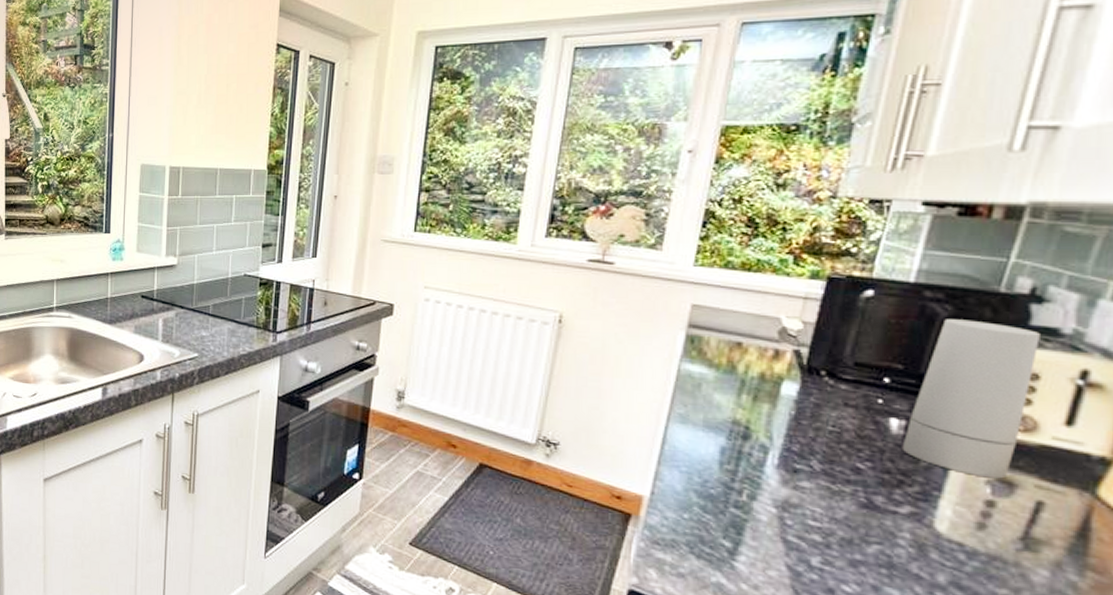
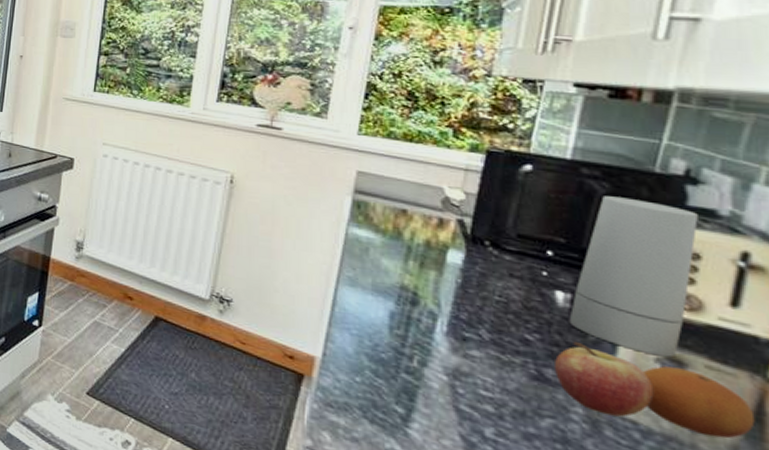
fruit: none [885,469,981,540] -> present [555,342,652,417]
fruit: none [973,488,1080,555] -> present [644,366,755,439]

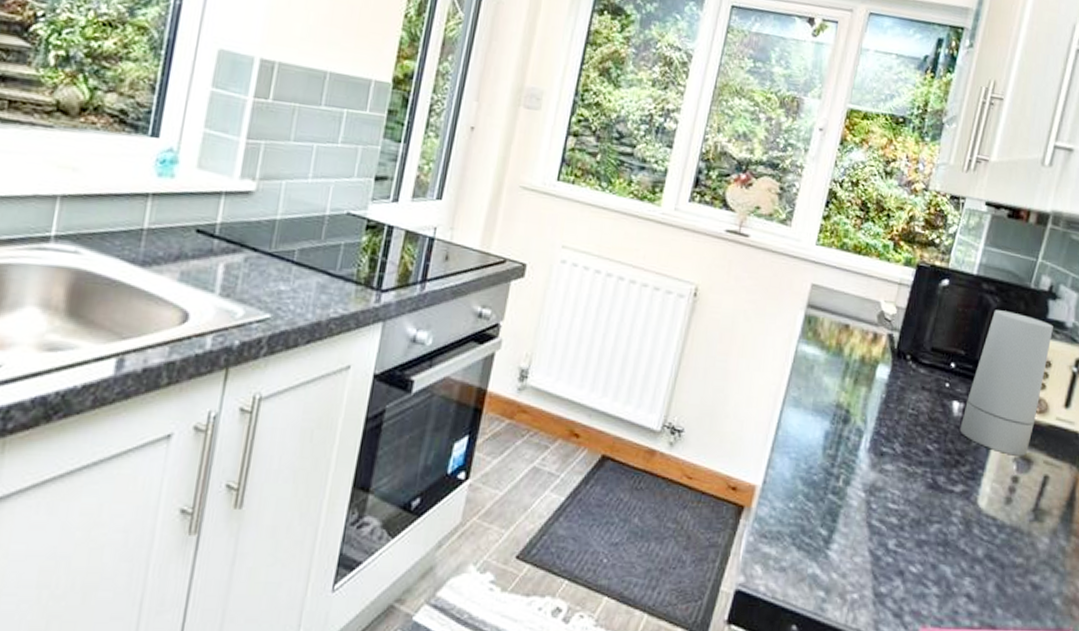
fruit: present [555,342,652,417] -> none [945,449,1009,515]
fruit: present [644,366,755,439] -> none [1003,465,1069,524]

